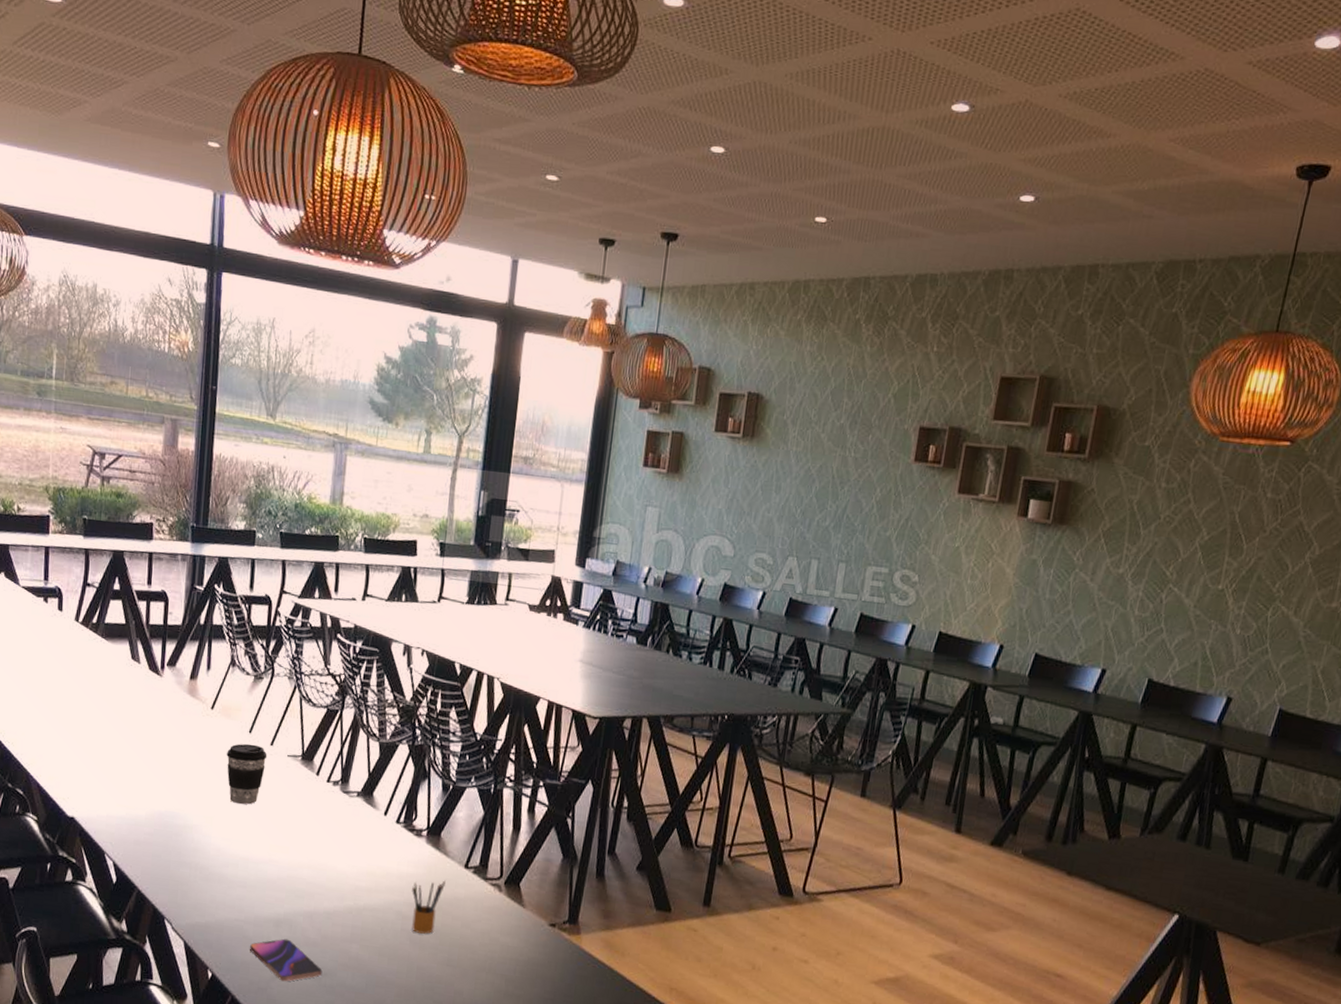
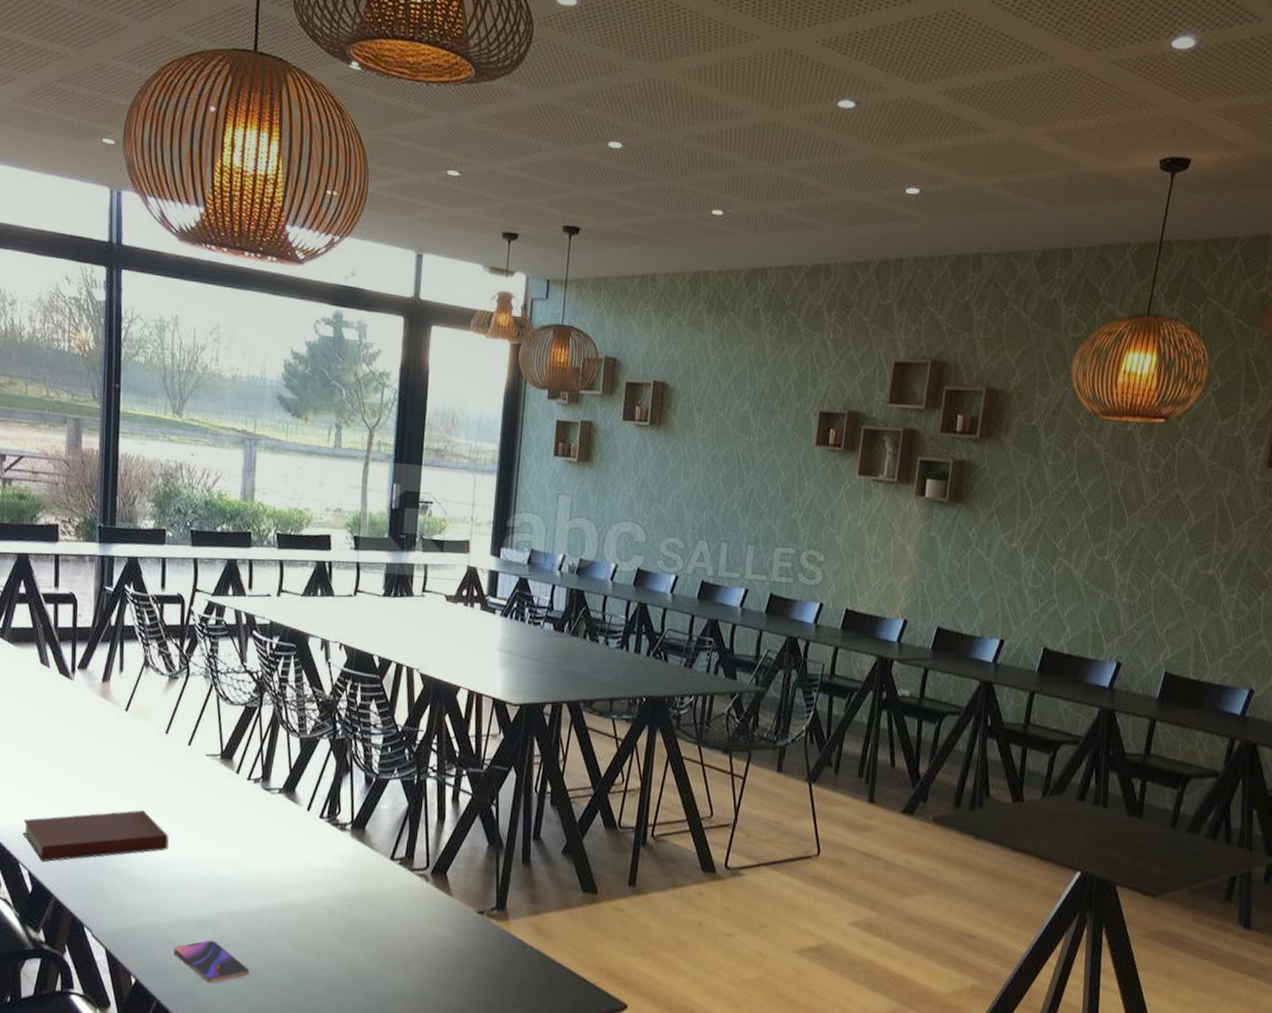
notebook: none [109,807,249,854] -> present [23,810,169,862]
coffee cup: present [227,743,268,805] -> none [143,744,185,807]
pencil box: present [412,880,446,934] -> none [338,873,372,928]

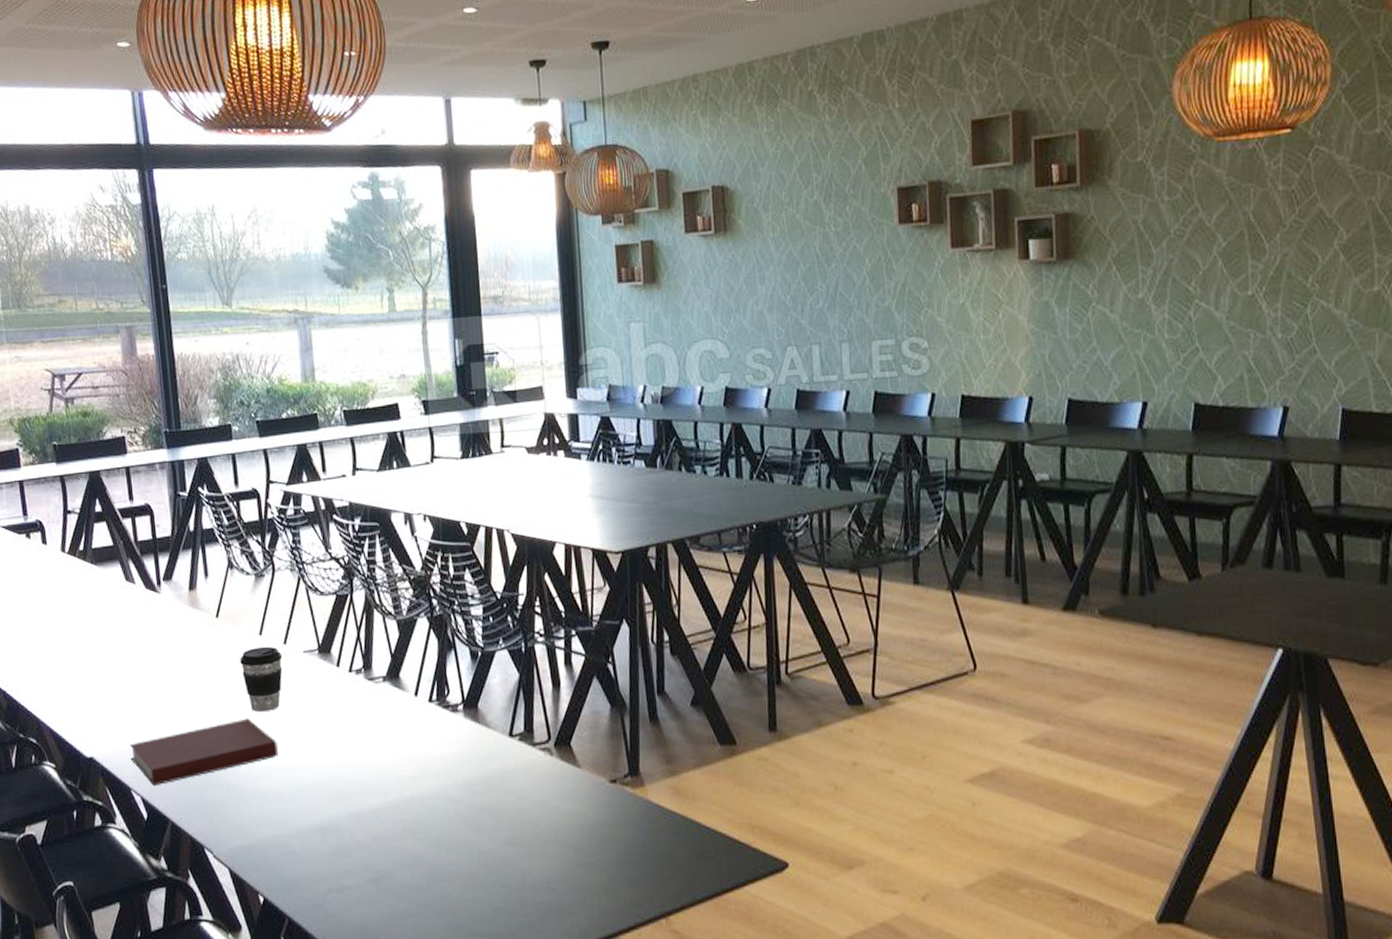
coffee cup: none [143,744,185,807] -> present [240,646,283,712]
smartphone: present [174,940,250,984] -> none [299,846,380,893]

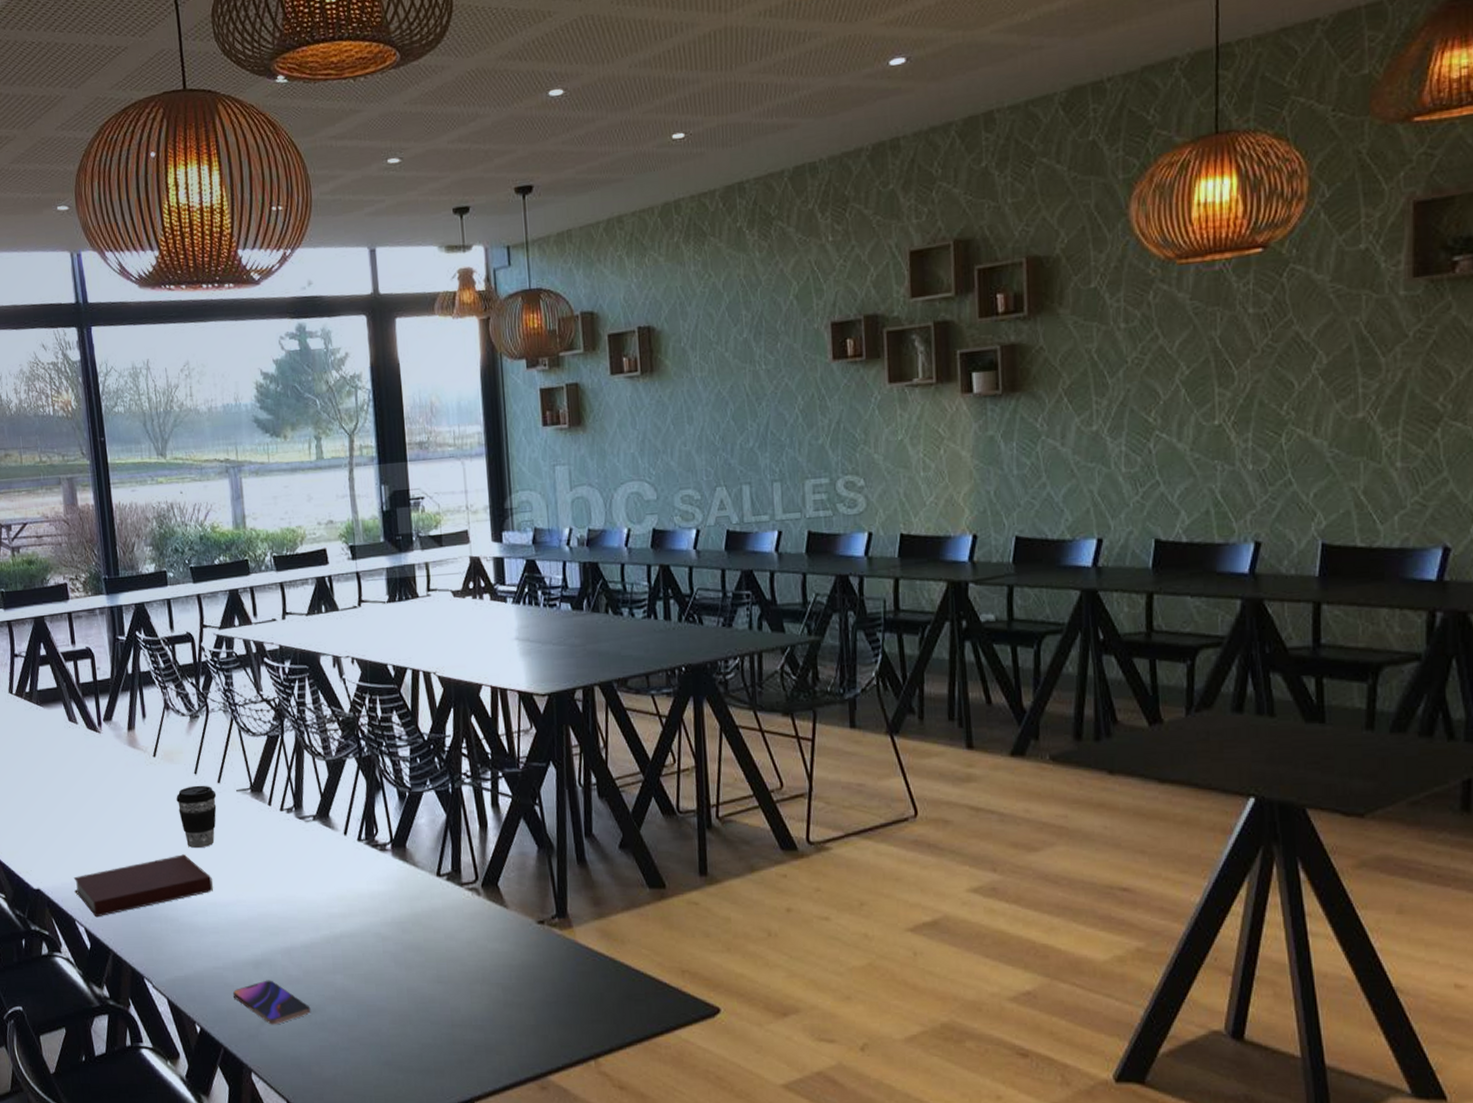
smartphone: none [299,846,380,893] -> present [233,980,311,1025]

